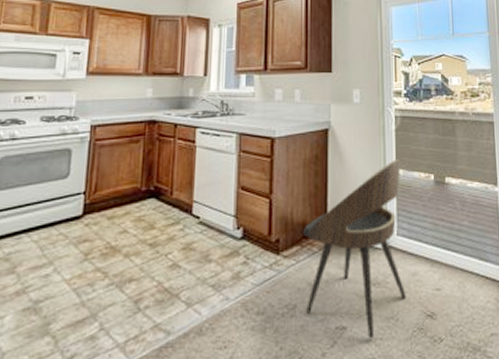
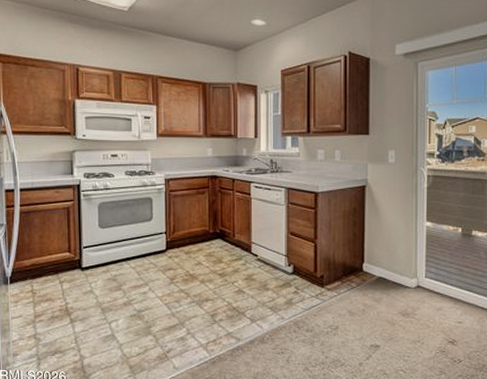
dining chair: present [302,159,406,340] -> none [343,214,432,356]

